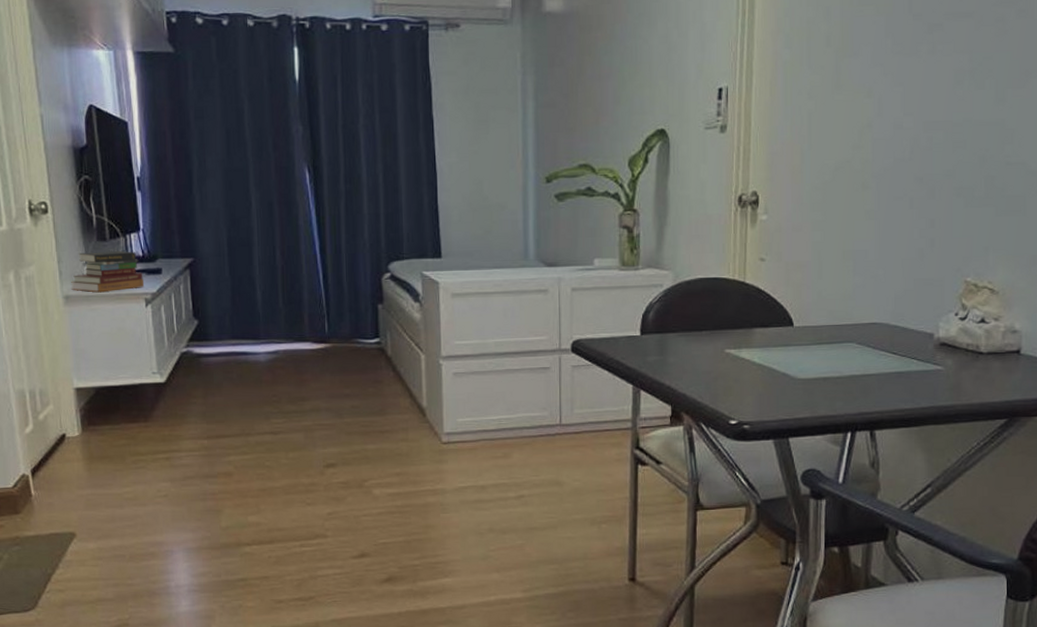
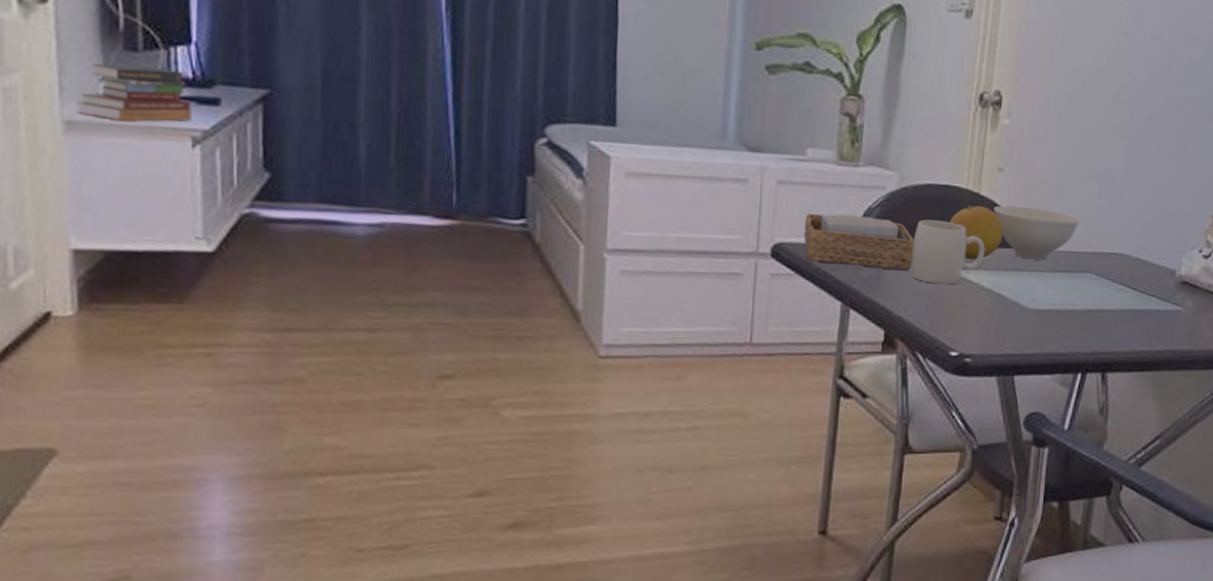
napkin holder: none [597,310,691,355] -> present [804,213,915,271]
mug: none [689,308,754,364] -> present [911,219,985,285]
fruit: none [720,292,769,340] -> present [949,204,1004,260]
bowl: none [758,290,839,335] -> present [993,205,1081,261]

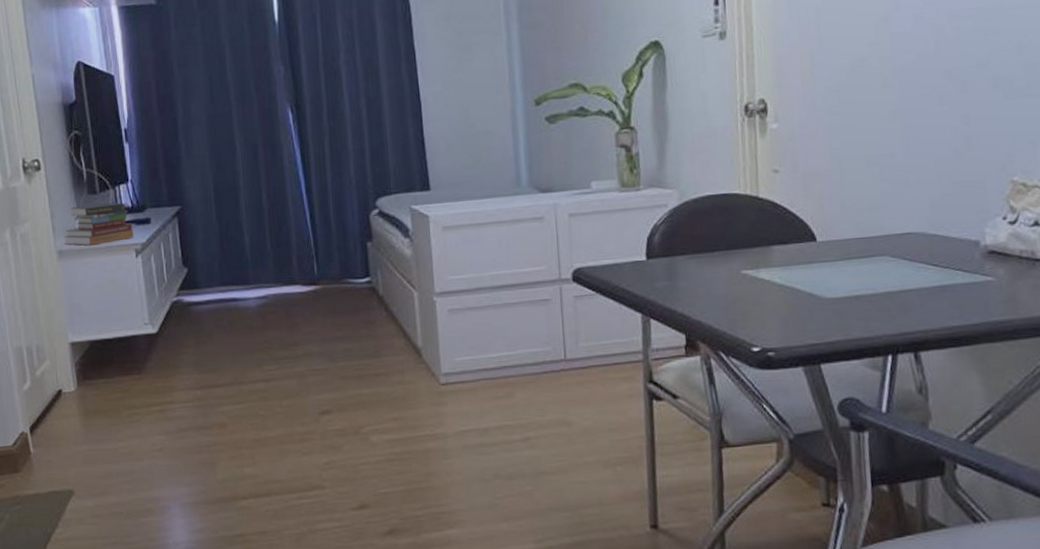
napkin holder: present [804,213,915,271] -> none [598,233,703,281]
mug: present [911,219,985,285] -> none [700,226,772,287]
fruit: present [949,204,1004,260] -> none [732,207,789,260]
bowl: present [993,205,1081,261] -> none [774,201,867,251]

